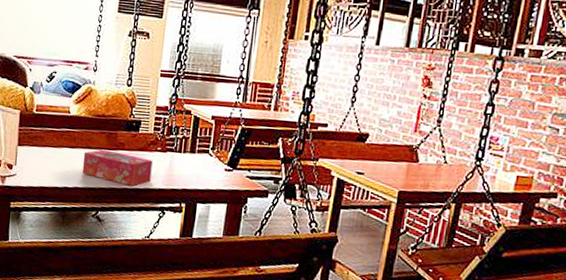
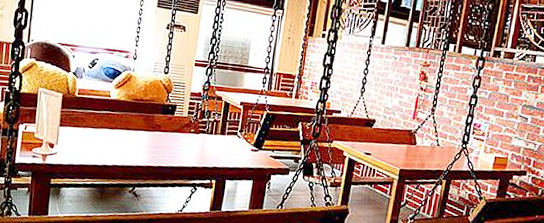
tissue box: present [82,149,153,186] -> none [120,130,186,164]

